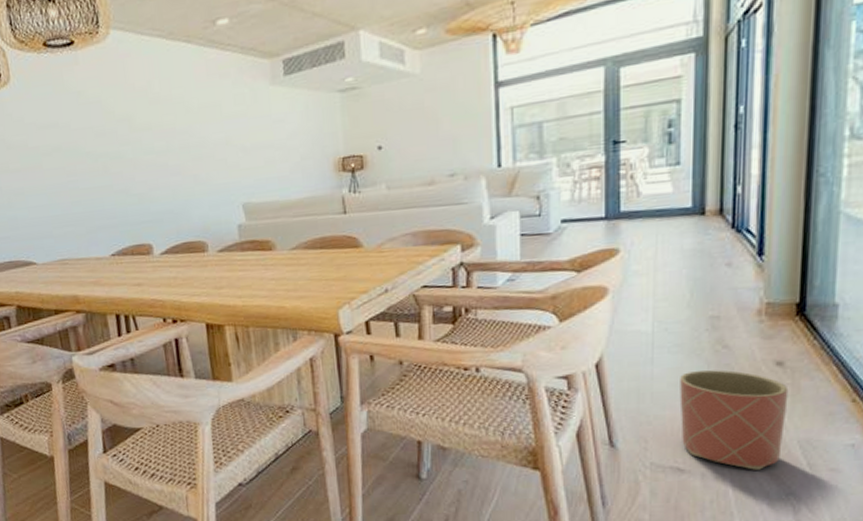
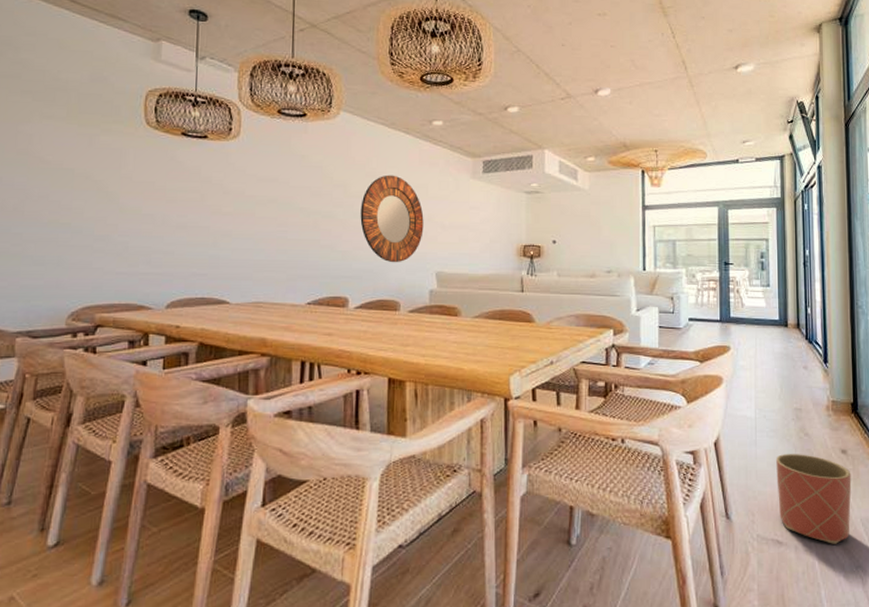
home mirror: none [149,96,223,200] -> present [360,175,424,263]

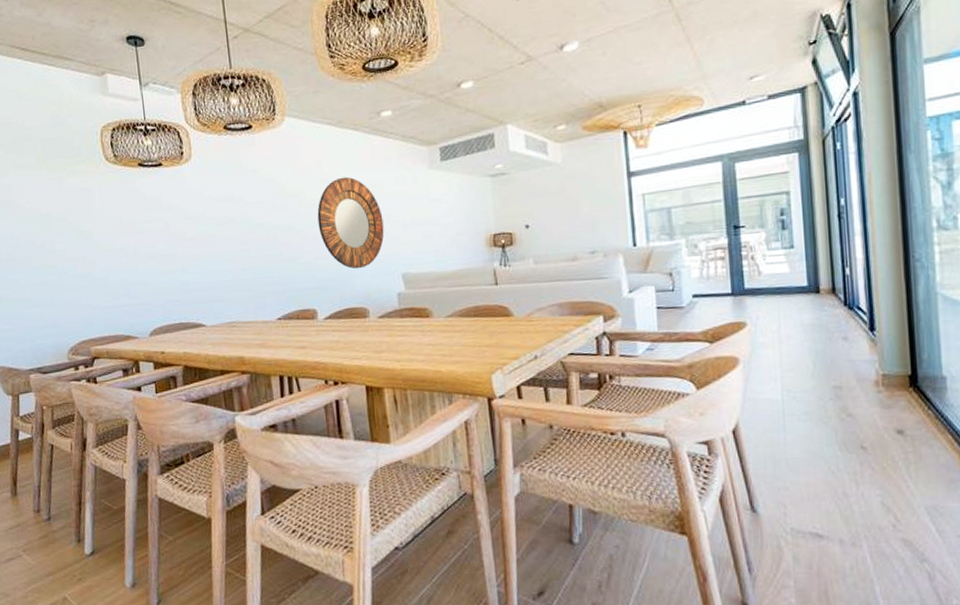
planter: present [776,454,852,544] -> none [811,437,912,536]

